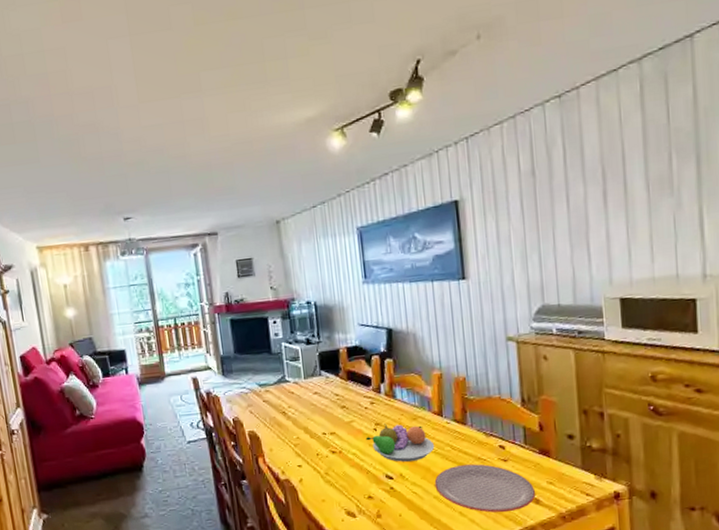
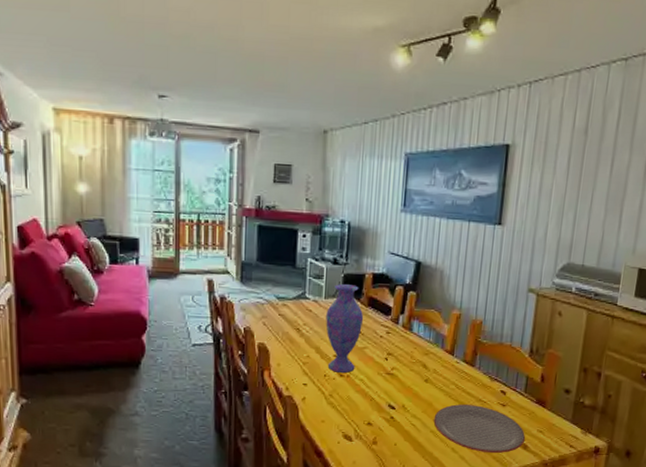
vase: none [308,361,346,450] -> present [326,284,364,373]
fruit bowl: present [365,423,435,462] -> none [375,354,441,394]

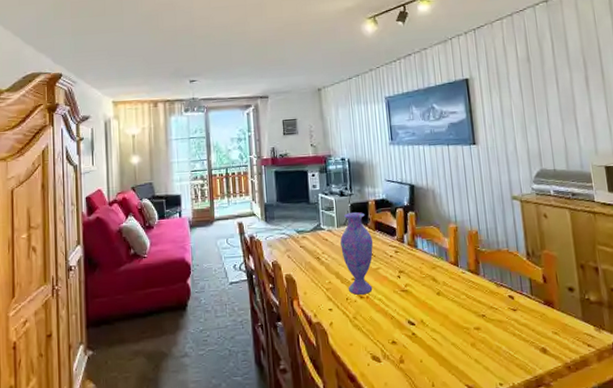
plate: present [433,404,526,454] -> none [452,312,543,361]

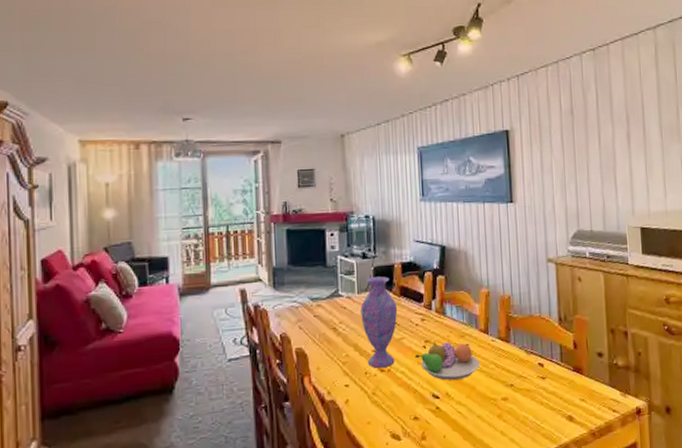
fruit bowl: none [390,271,452,309] -> present [415,341,480,381]

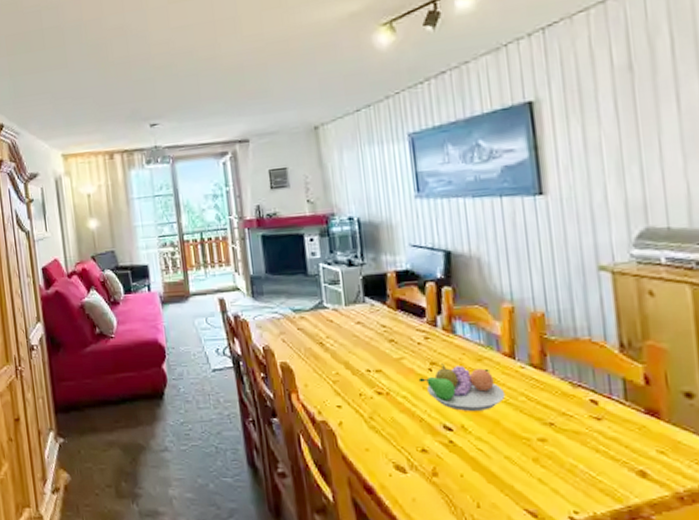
vase: present [361,276,398,368] -> none [349,287,395,390]

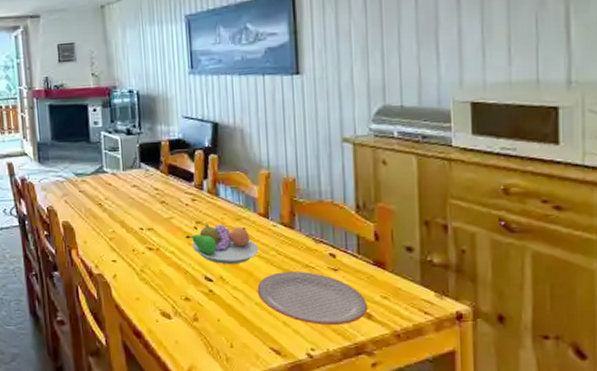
plate: none [505,420,642,485] -> present [257,271,368,326]

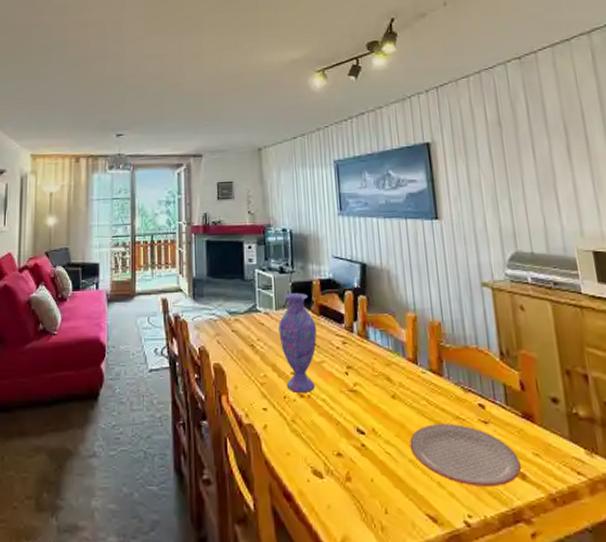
vase: none [126,154,166,246] -> present [279,293,317,393]
fruit bowl: present [185,222,259,264] -> none [336,367,410,414]

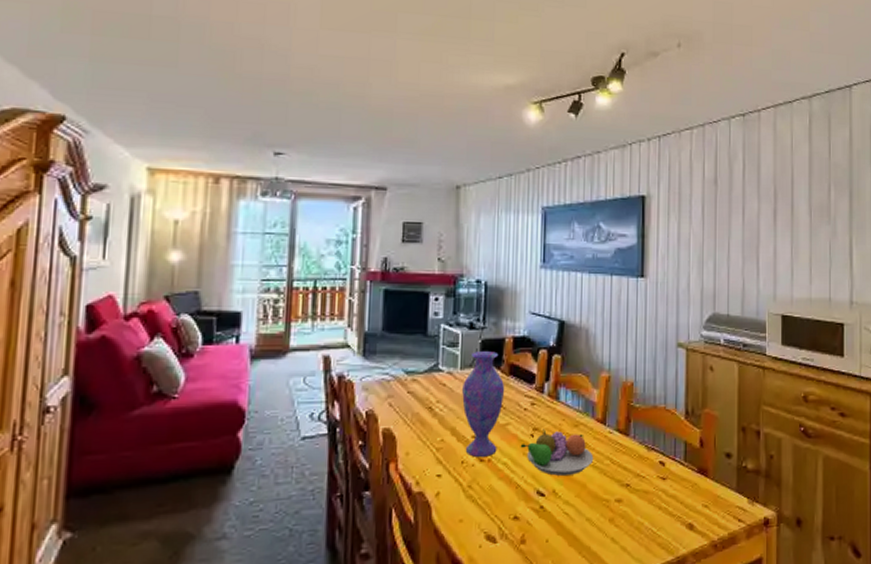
fruit bowl: none [336,367,410,414] -> present [520,429,594,476]
plate: present [409,424,522,488] -> none [589,481,691,540]

